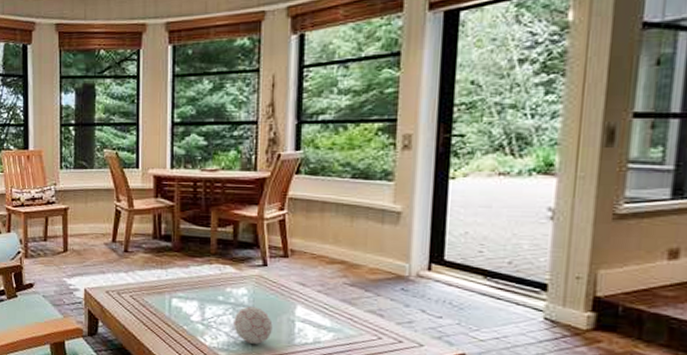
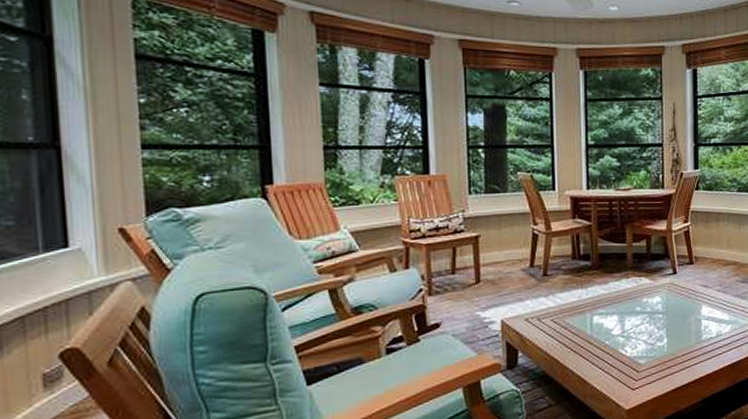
decorative ball: present [233,306,273,344] -> none [651,312,684,347]

